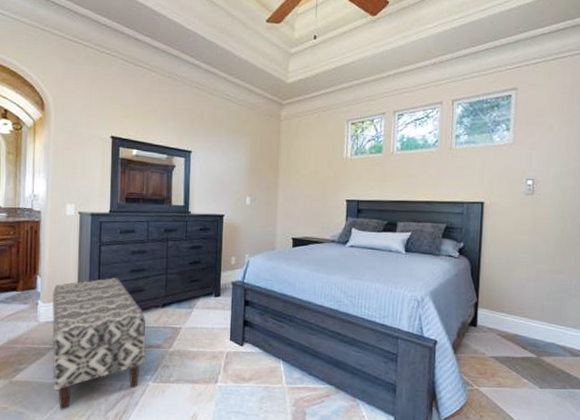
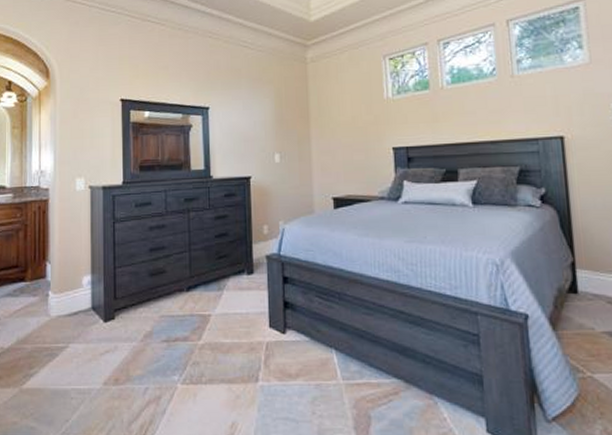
bench: present [51,278,146,410] -> none [63,259,171,423]

